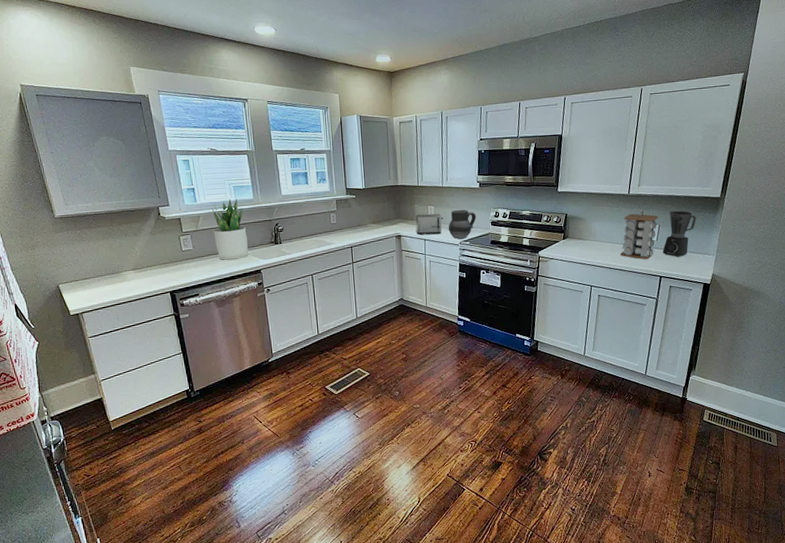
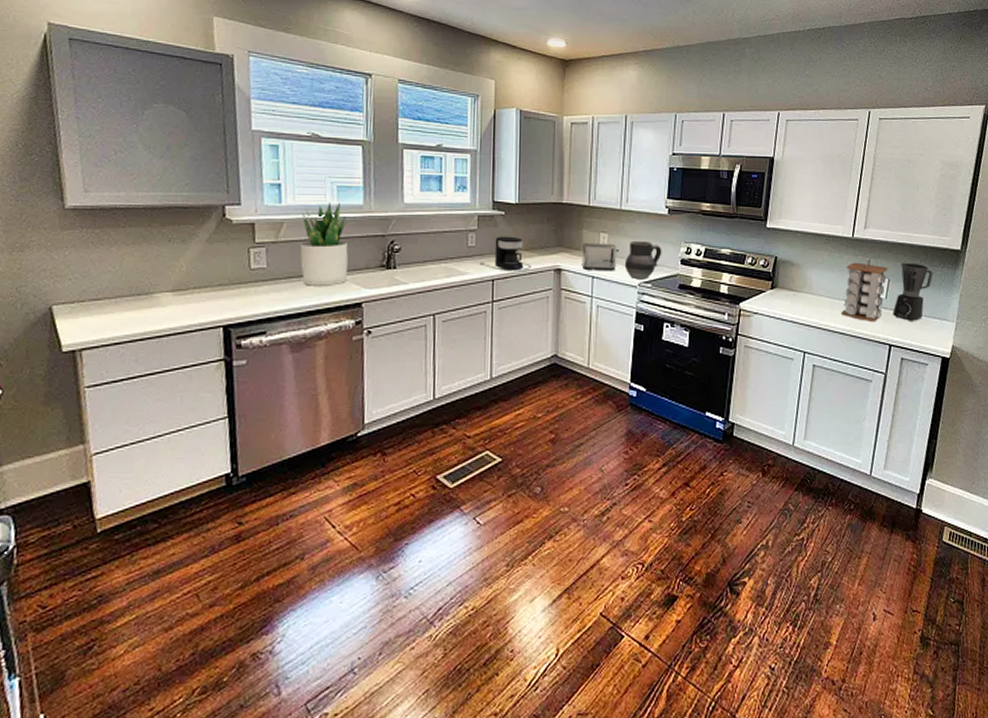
coffee maker: none [340,213,379,240] -> present [479,236,532,271]

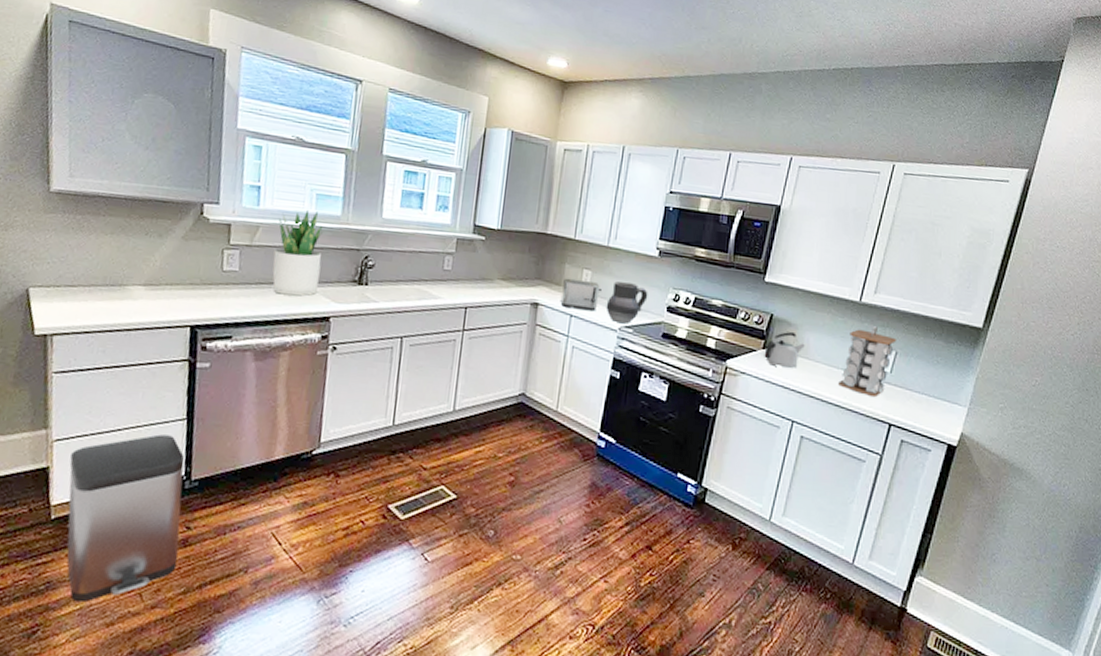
pedal bin: none [111,435,233,612] -> present [66,434,185,603]
coffee maker: present [479,236,532,271] -> none [453,262,508,302]
kettle: none [773,272,808,304] -> present [764,332,805,368]
blender: present [893,262,933,322] -> none [897,335,947,402]

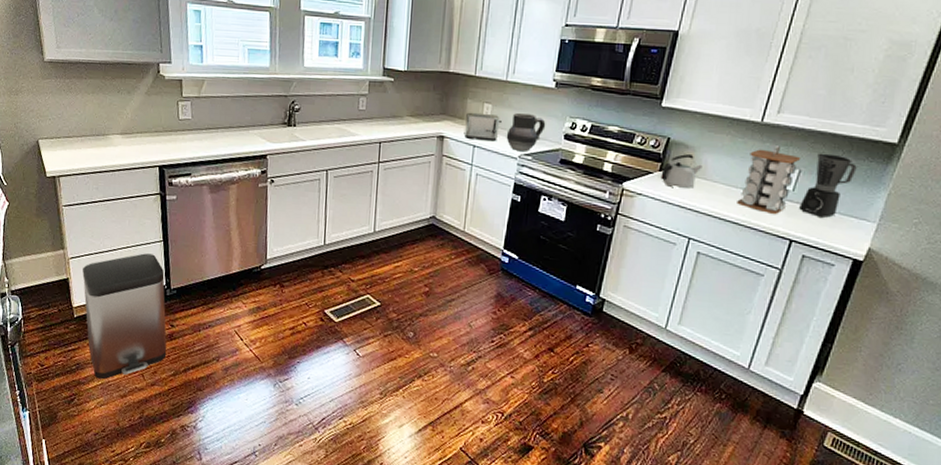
planter: present [272,209,323,297] -> none [217,63,257,138]
blender: none [897,335,947,402] -> present [799,153,857,219]

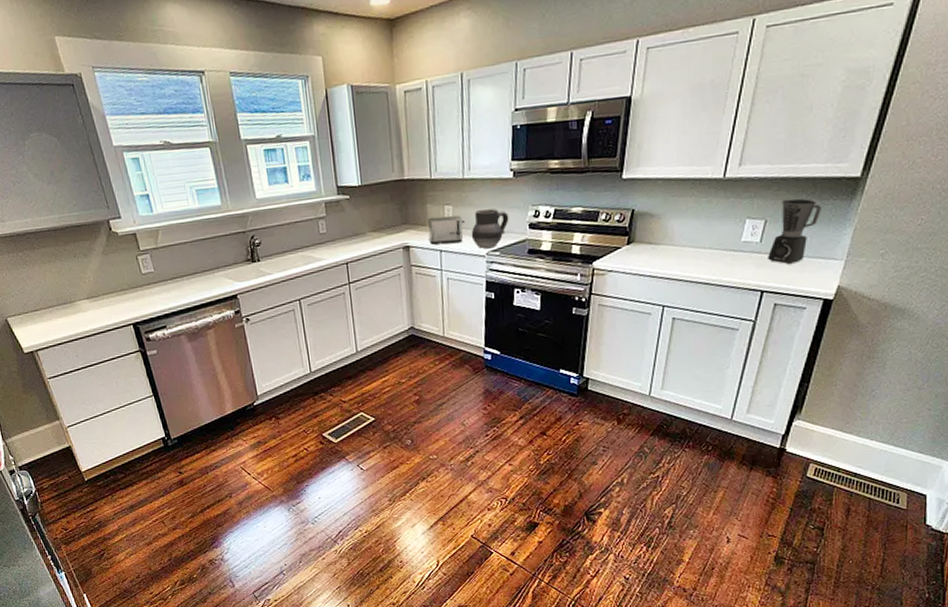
pedal bin: present [82,253,167,380] -> none [82,409,181,533]
kettle: present [660,154,703,189] -> none [629,223,669,259]
spice rack: present [737,146,800,215] -> none [706,199,765,270]

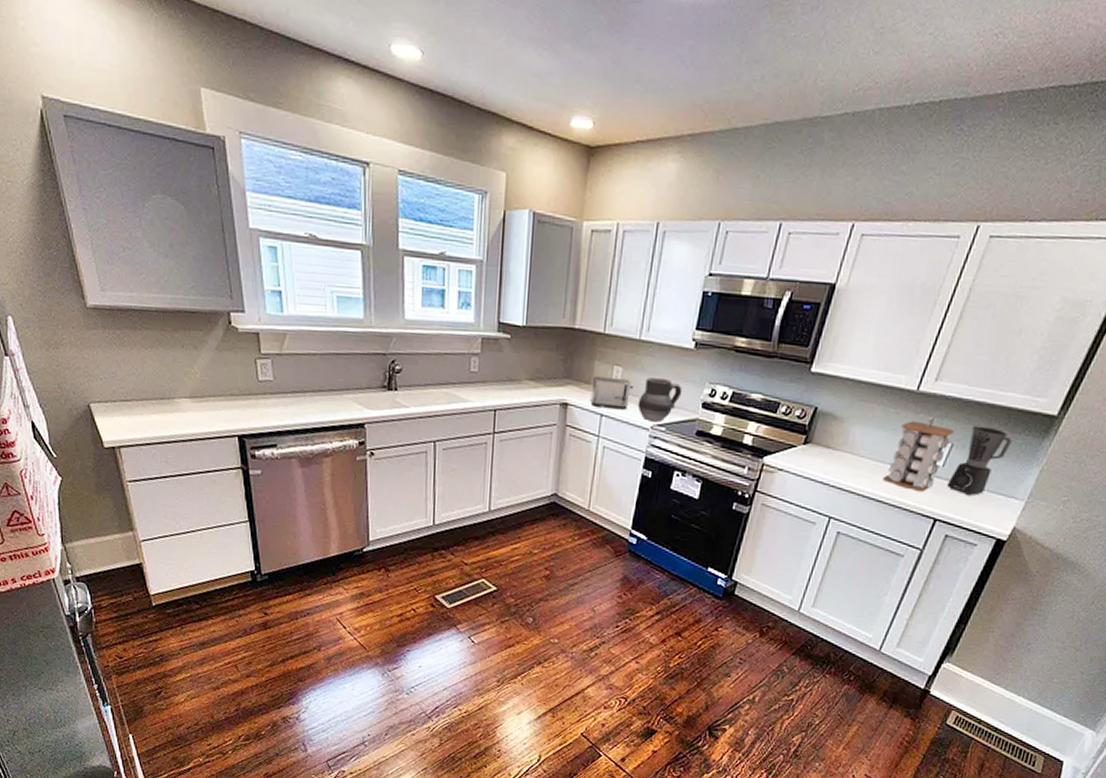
spice rack: none [706,199,765,270] -> present [883,417,954,493]

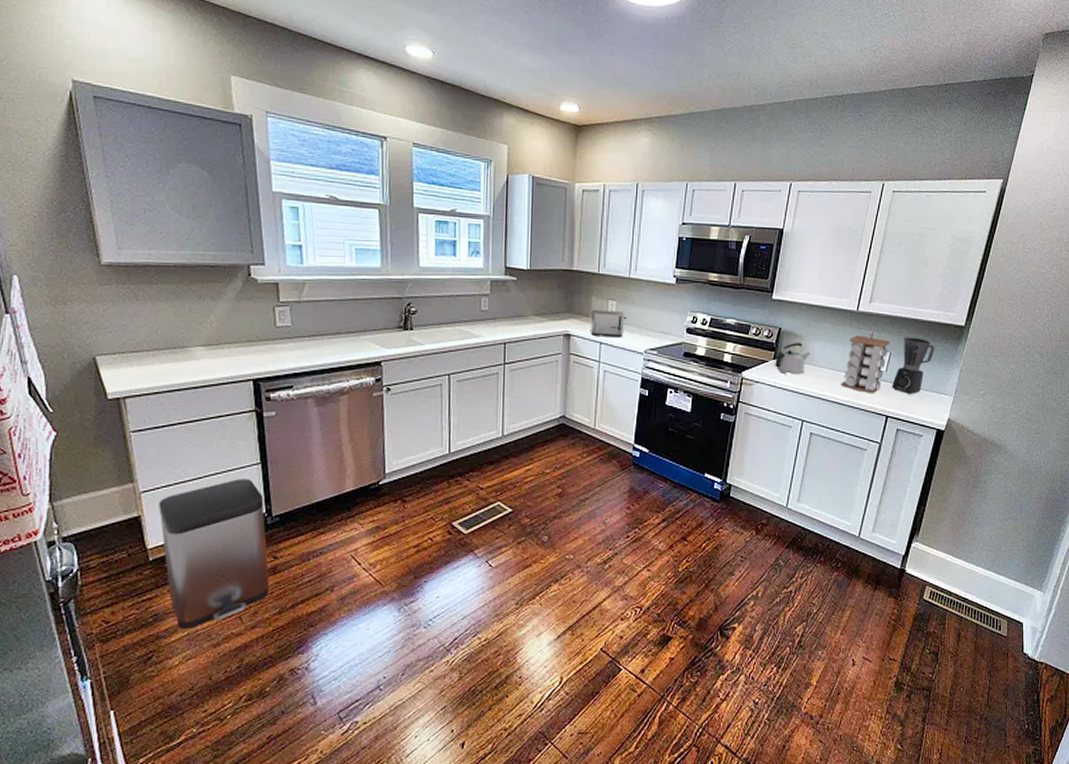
pedal bin: none [158,535,262,672] -> present [159,479,270,630]
ceramic jug: present [637,376,683,422] -> none [631,308,669,347]
kettle: none [804,426,850,464] -> present [775,343,810,374]

